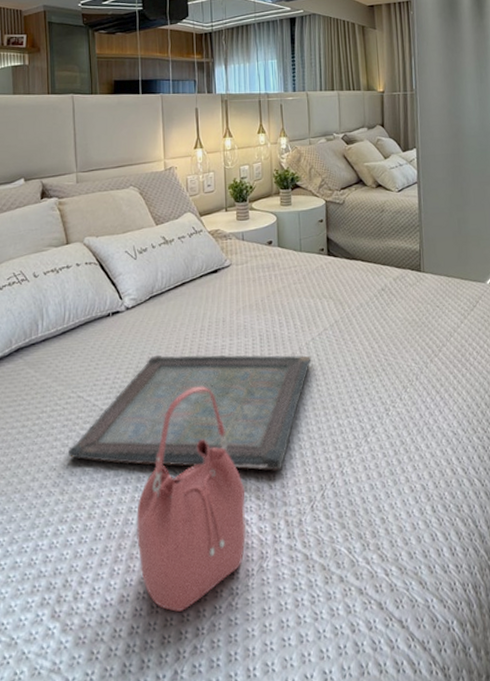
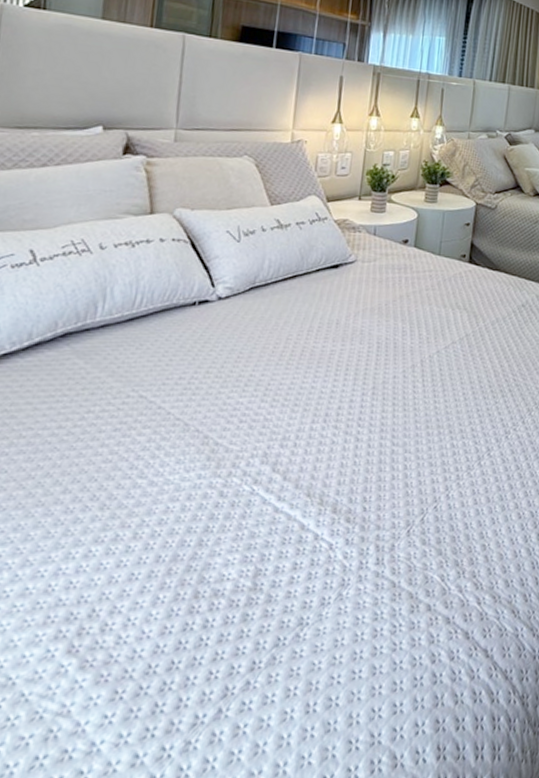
serving tray: present [69,354,312,471] -> none [117,355,433,492]
handbag: present [136,386,246,612] -> none [192,394,335,644]

